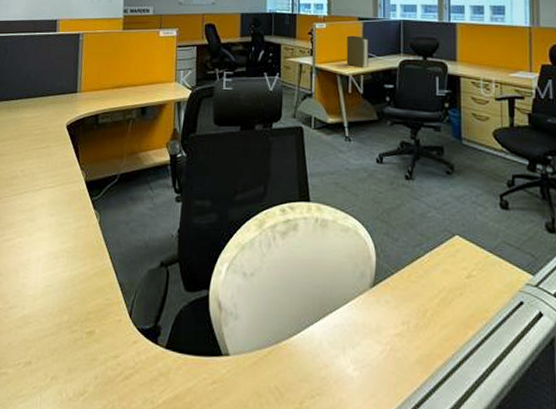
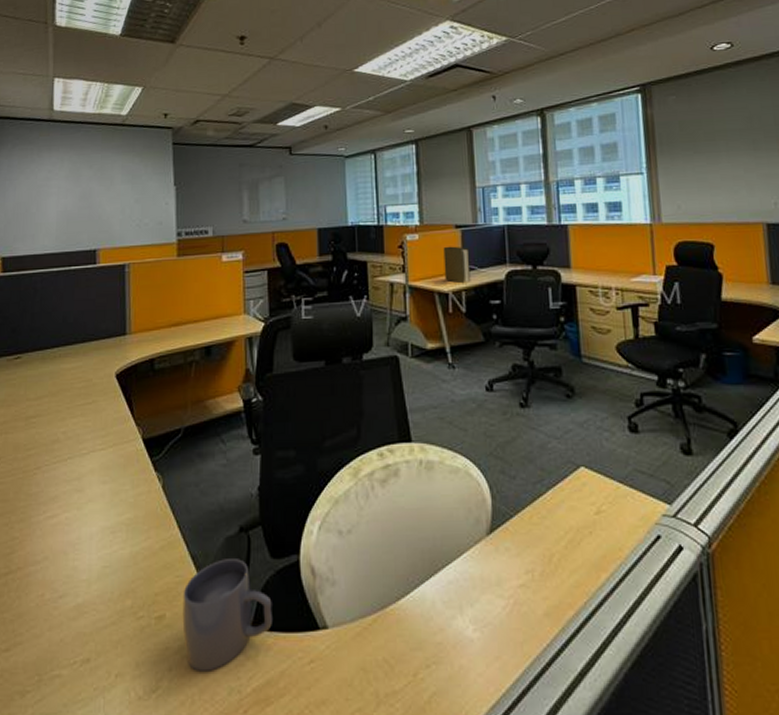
mug: none [108,288,184,382] -> present [182,559,274,671]

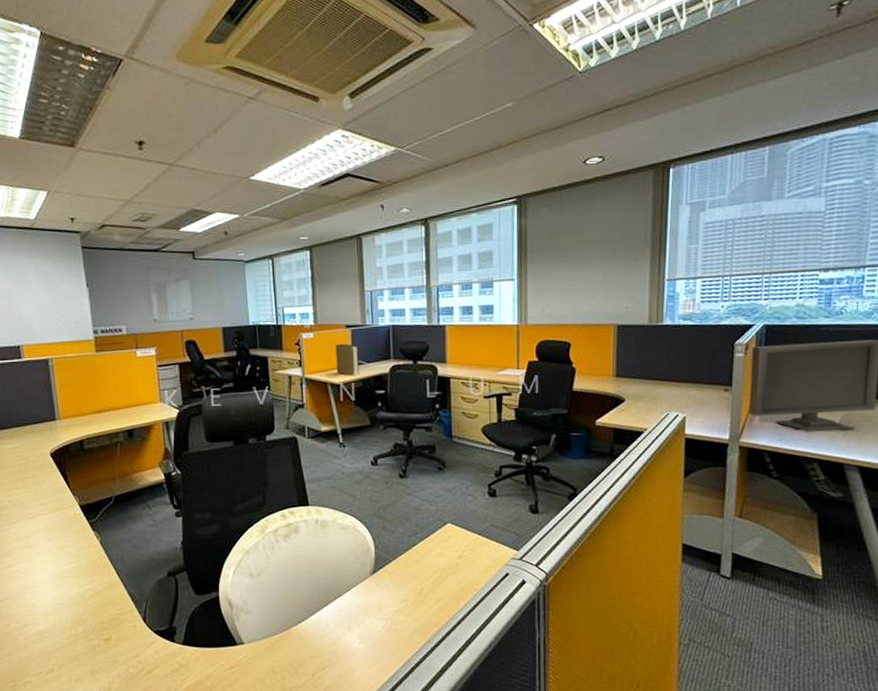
mug: present [182,559,274,671] -> none [125,596,200,676]

